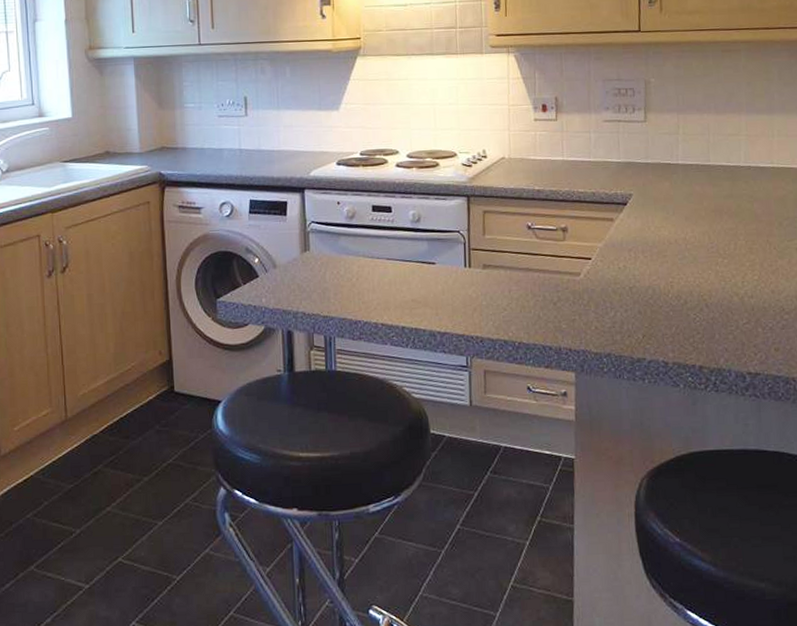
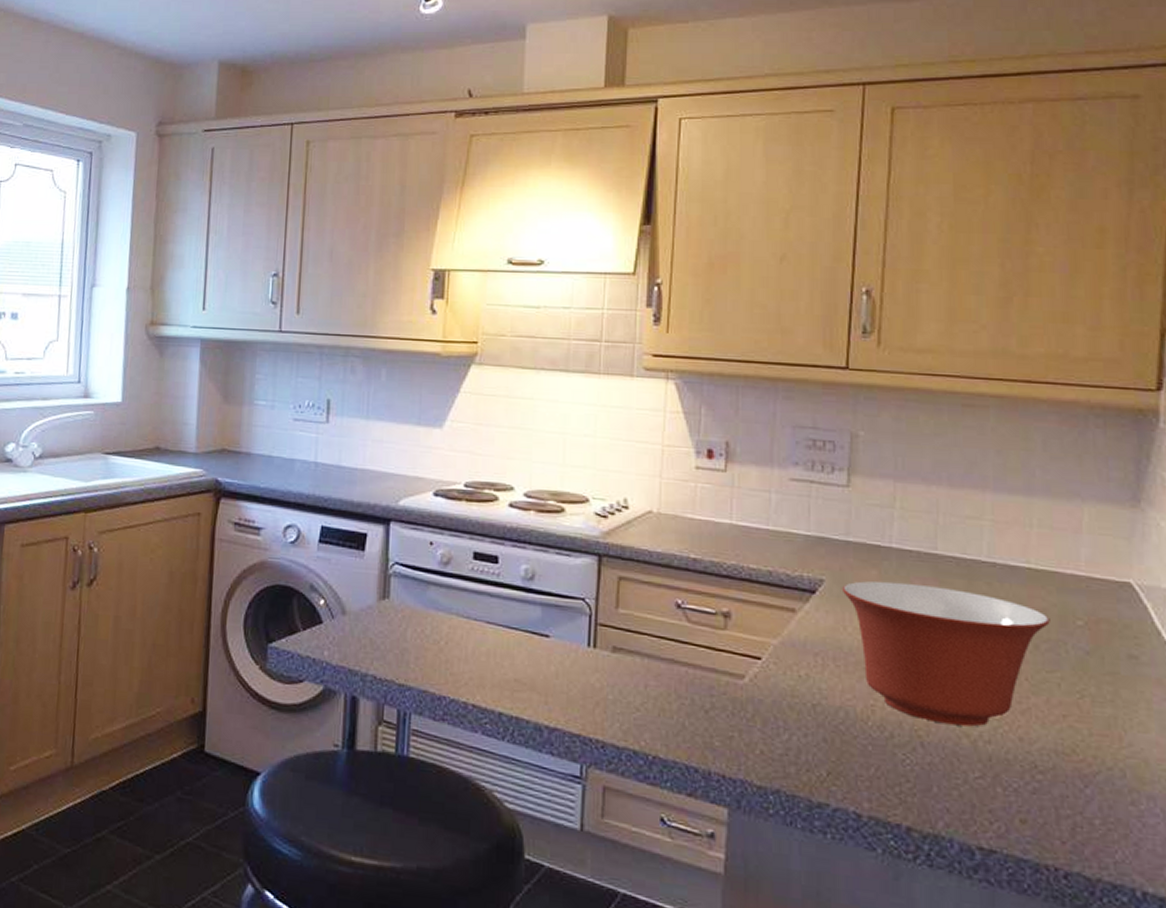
mixing bowl: none [645,188,789,289] -> present [841,581,1050,727]

